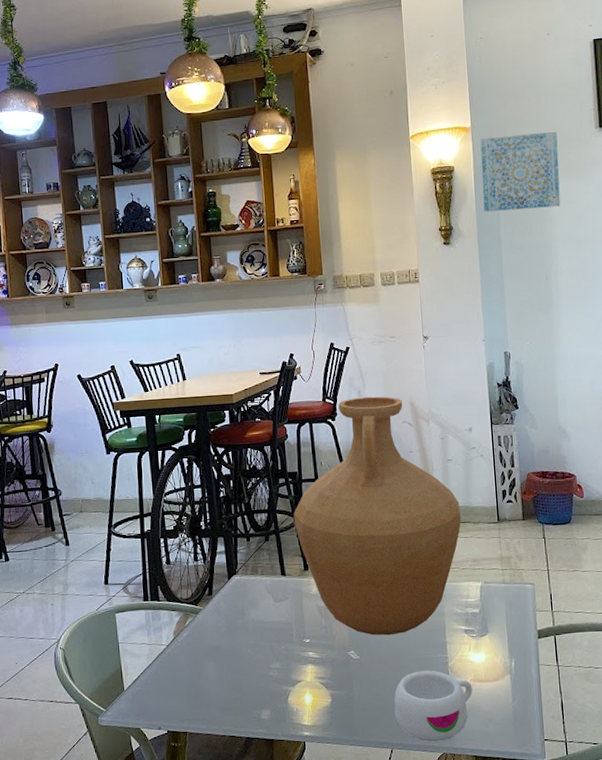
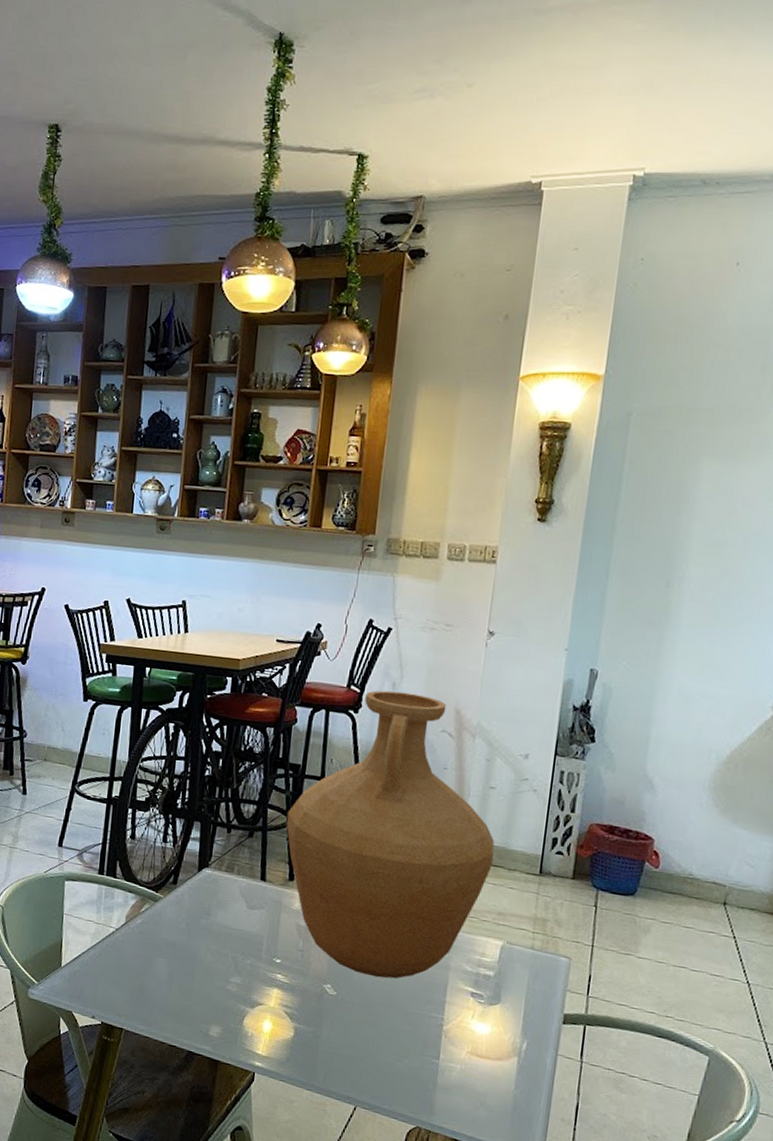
mug: present [394,670,473,742] -> none [366,1026,468,1113]
wall art: present [480,131,561,212] -> none [600,392,722,495]

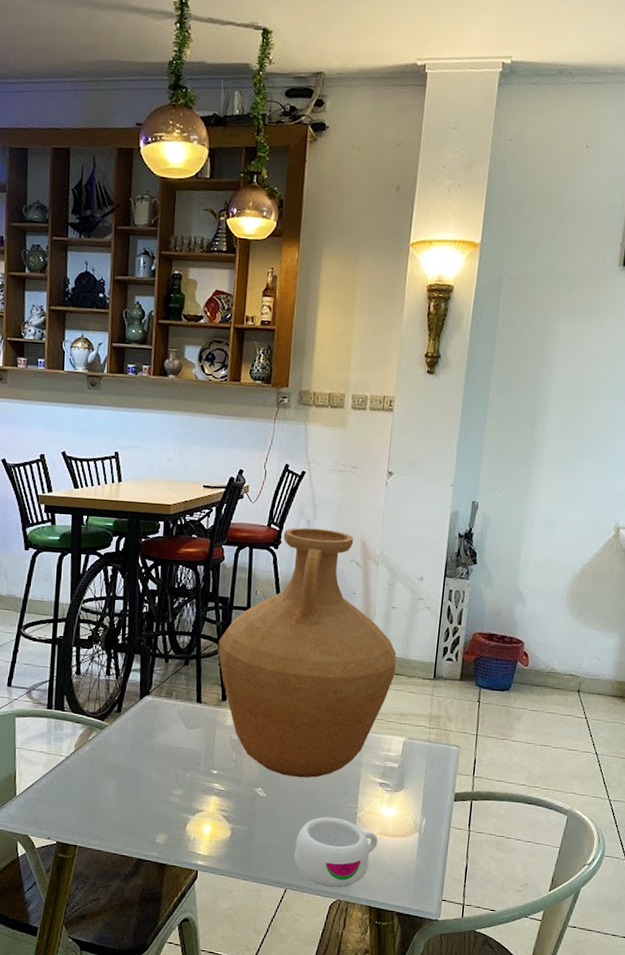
mug: none [366,1026,468,1113] -> present [293,817,378,888]

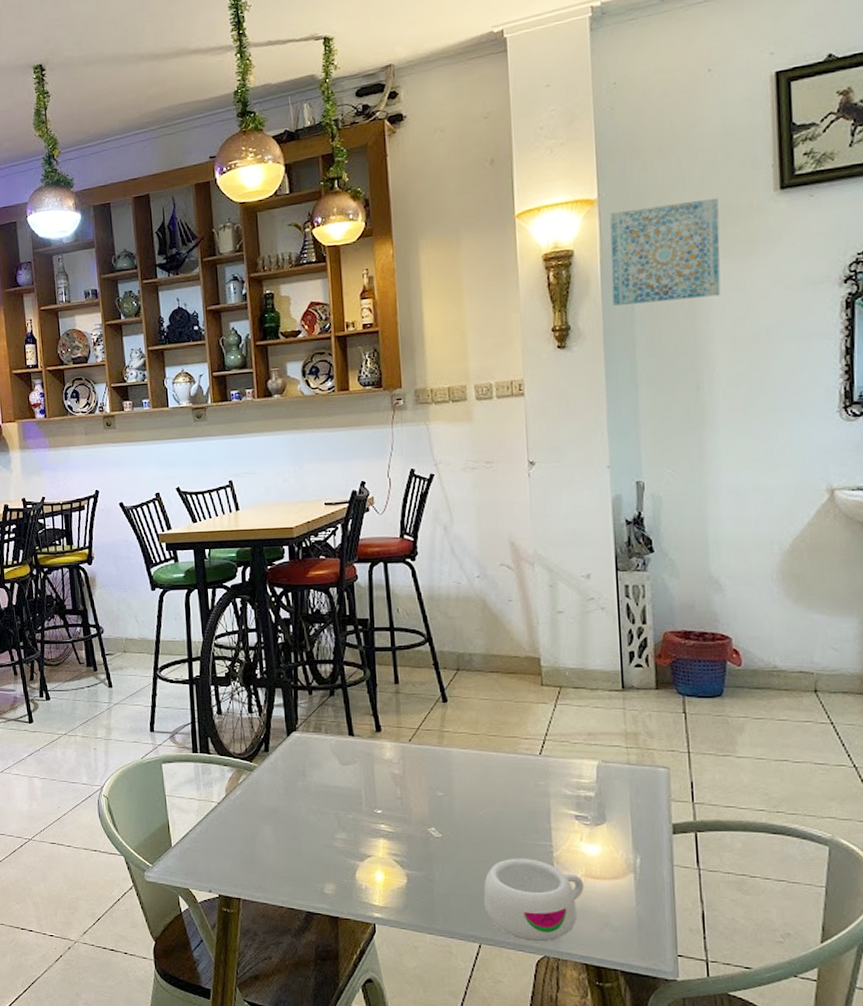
vase: present [217,527,397,778] -> none [363,533,573,814]
wall art: none [478,258,575,349] -> present [610,197,721,306]

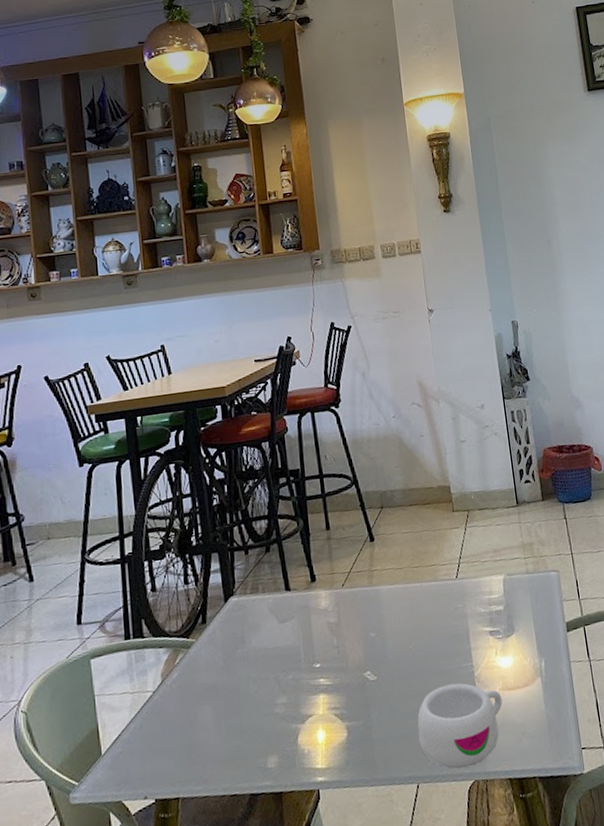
wall art: present [610,197,721,306] -> none [474,95,557,177]

